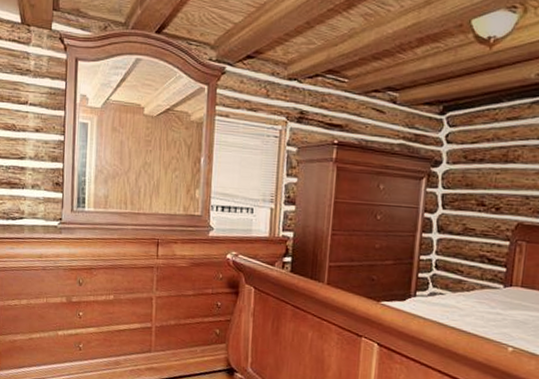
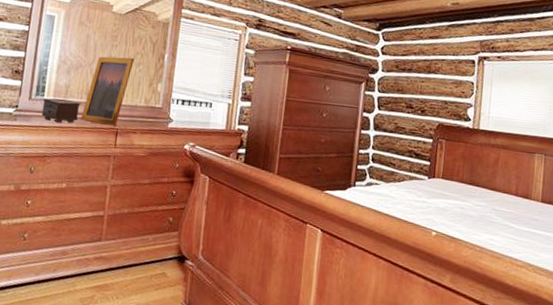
jewelry box: none [84,209,120,235] -> present [41,98,81,123]
picture frame: none [122,163,170,236] -> present [81,56,134,126]

